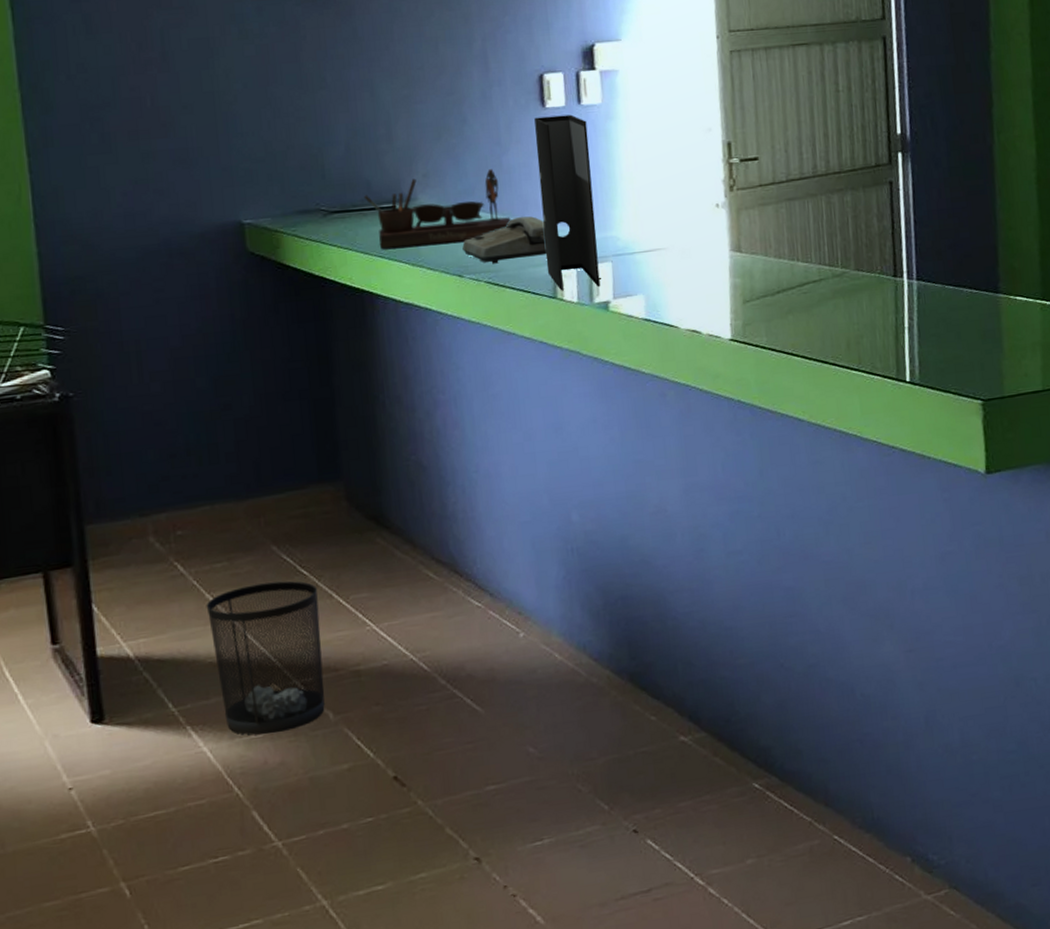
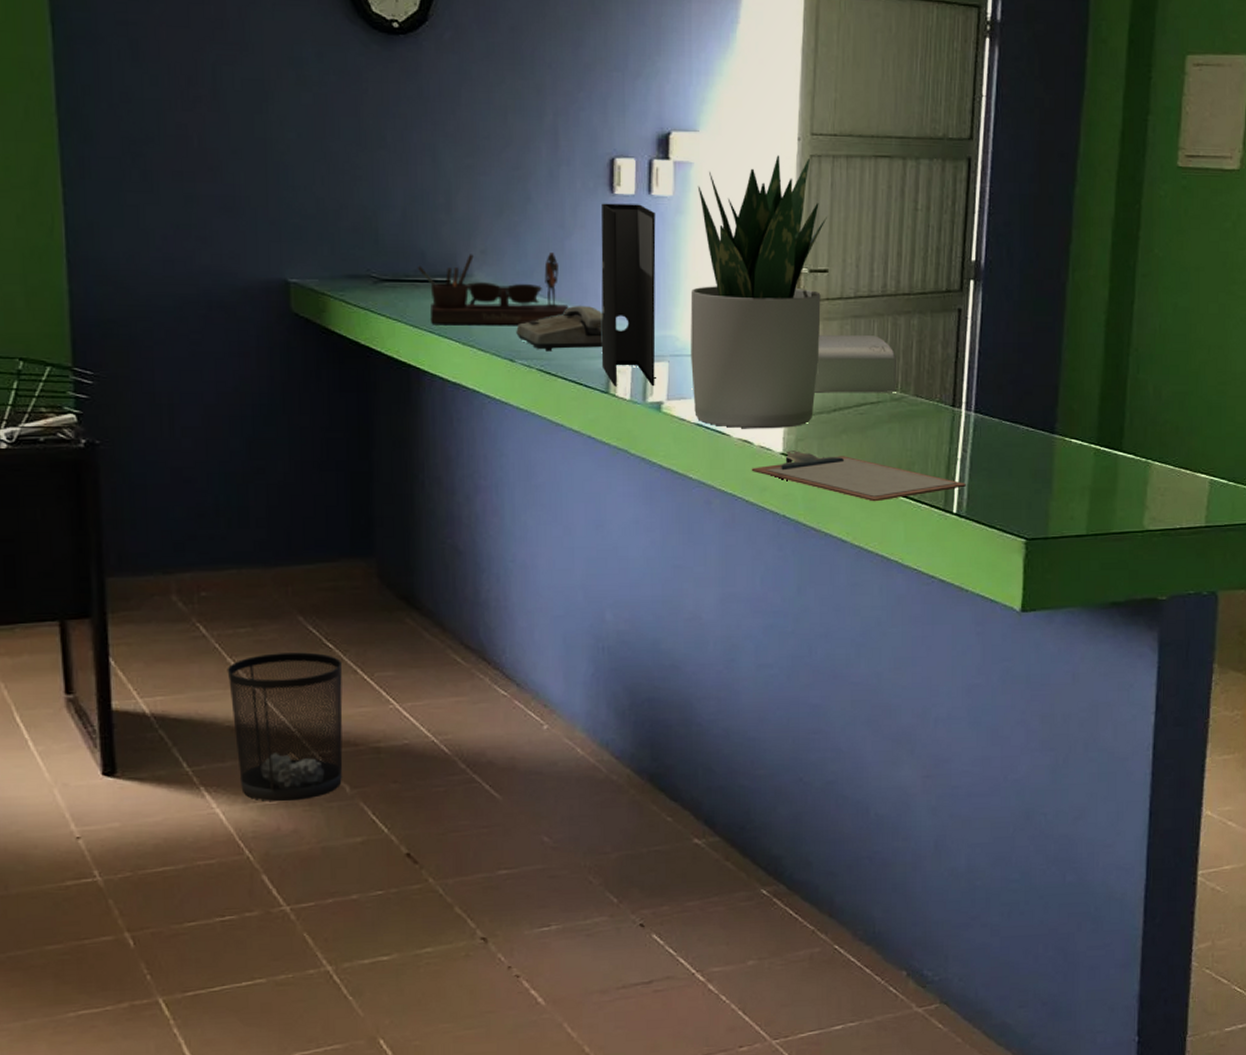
planter: none [624,54,758,320] -> present [690,155,827,429]
clipboard: none [702,335,916,378] -> present [751,451,966,502]
tissue dispenser: none [755,215,837,277] -> present [815,335,896,393]

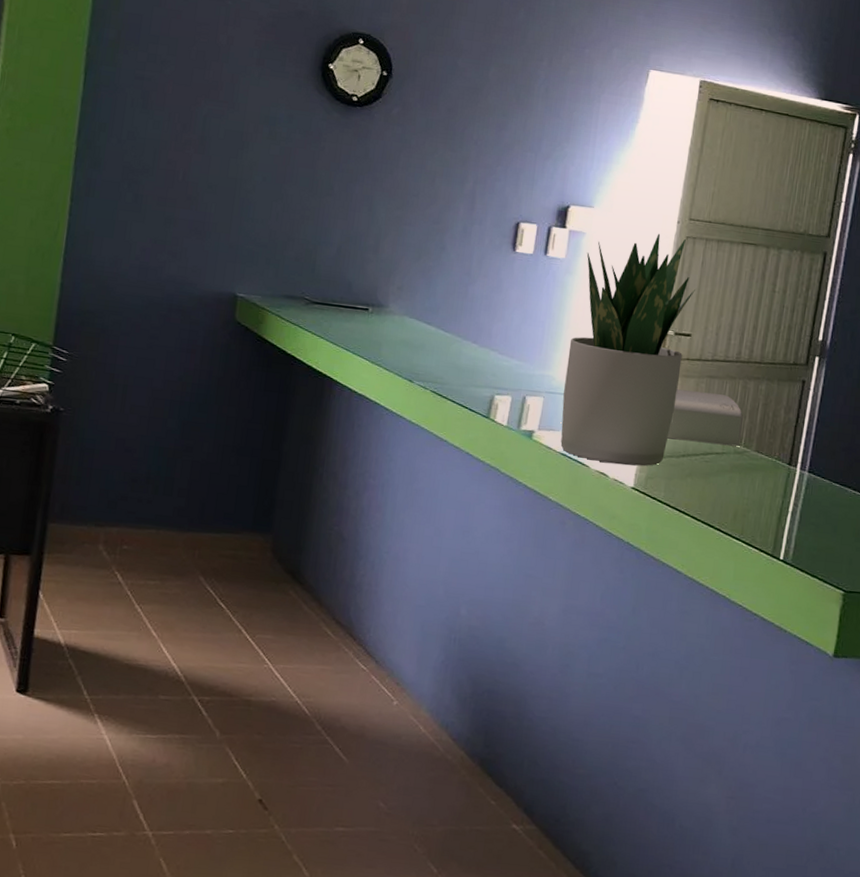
waste bin: present [227,652,343,802] -> none [128,605,231,738]
desk organizer: present [417,252,569,325] -> none [343,288,465,352]
telephone: present [516,306,604,352] -> none [418,341,493,379]
binder: present [601,203,656,387] -> none [486,258,548,417]
clipboard: present [751,451,966,502] -> none [604,486,794,541]

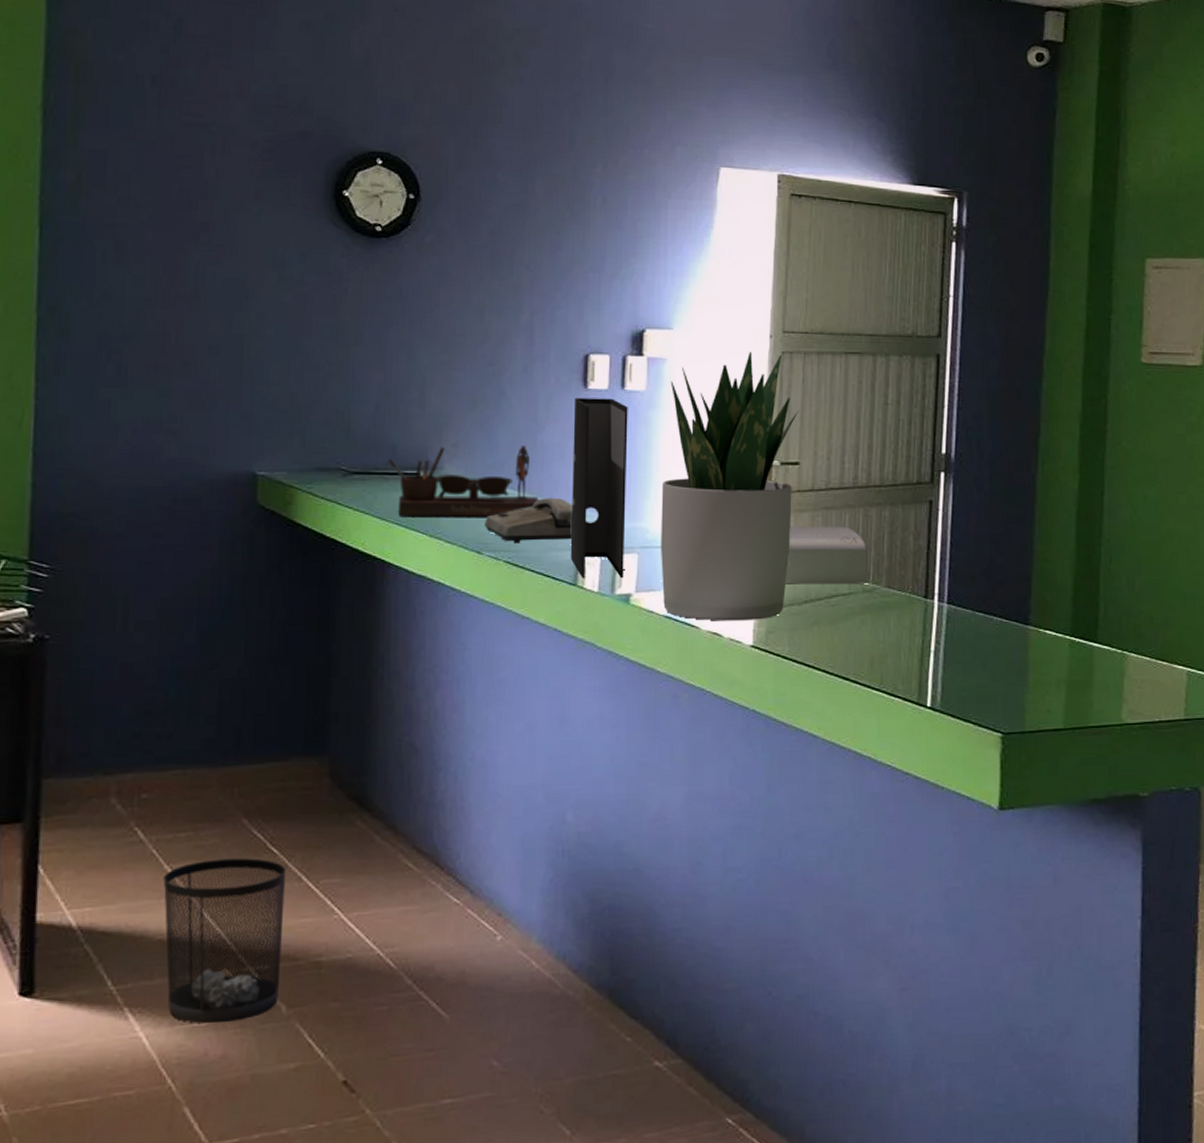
waste bin: none [128,605,231,738] -> present [163,858,287,1024]
desk organizer: none [343,288,465,352] -> present [387,446,539,517]
telephone: none [418,341,493,379] -> present [485,498,573,544]
binder: none [486,258,548,417] -> present [570,398,628,579]

